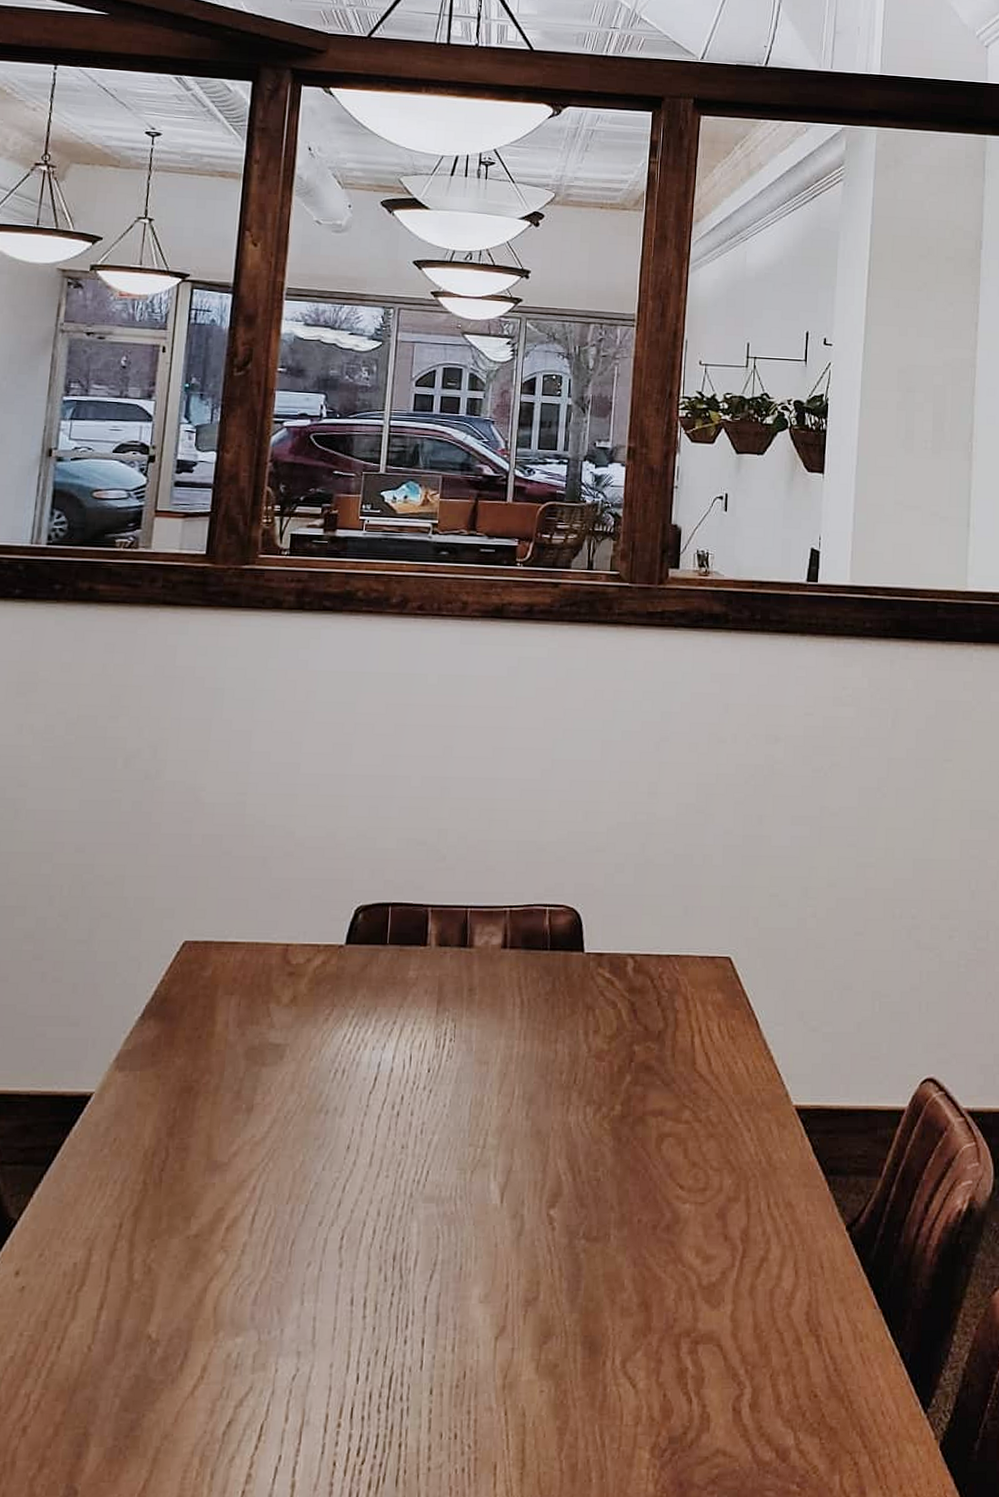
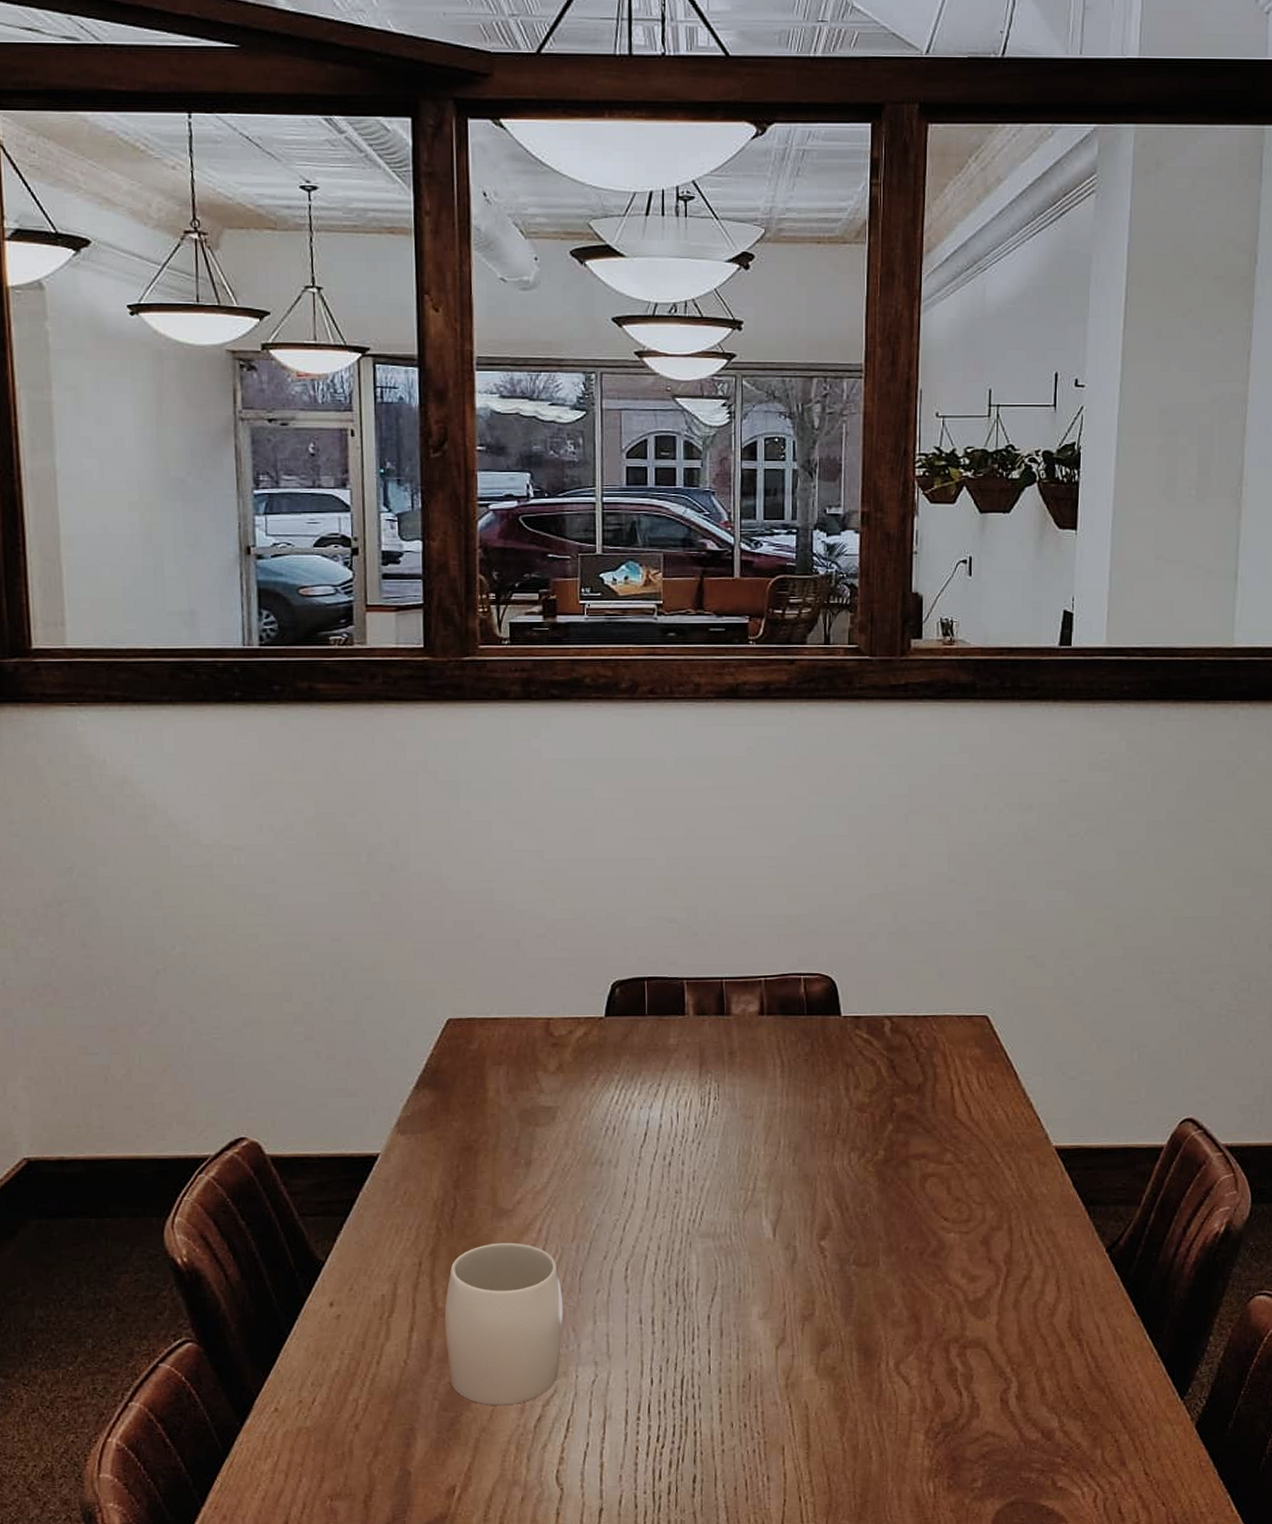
mug: none [136,1202,271,1406] -> present [444,1242,564,1406]

